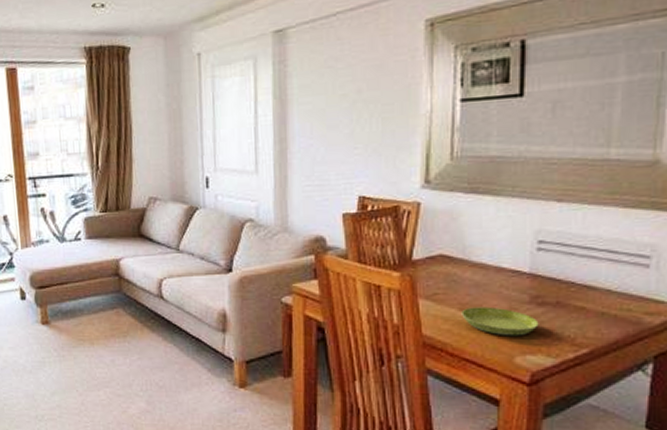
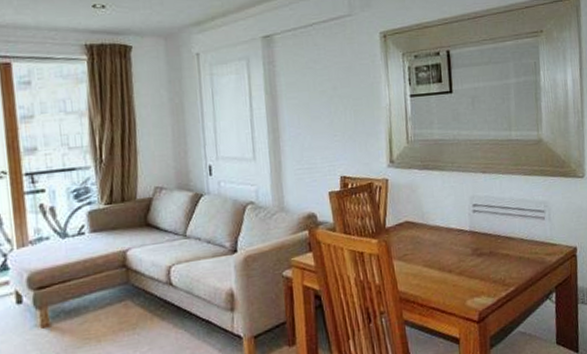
saucer: present [461,306,539,336] -> none [425,261,480,284]

